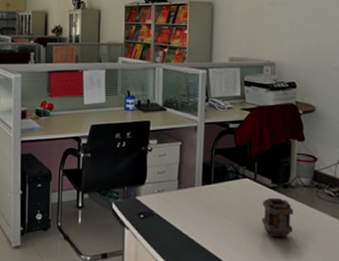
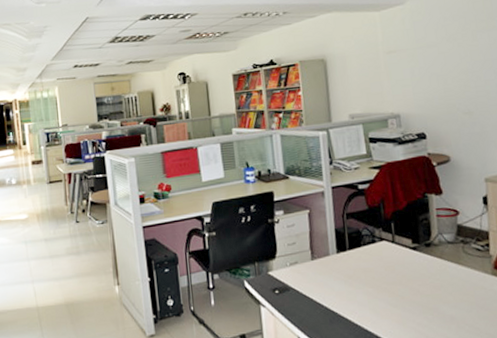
mug: present [262,197,293,238] -> none [404,258,441,302]

